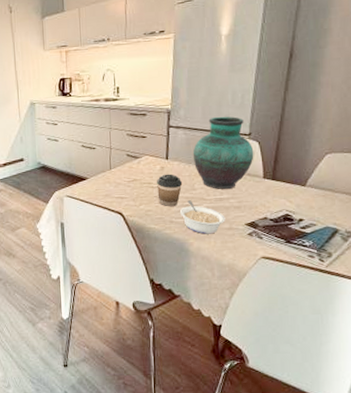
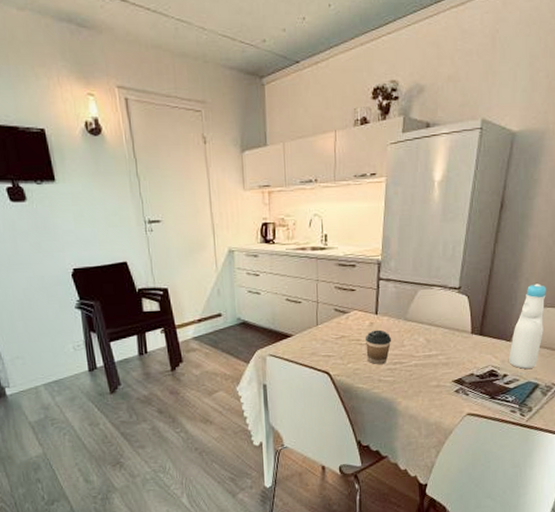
legume: present [179,200,226,234] -> none [388,357,434,393]
vase: present [192,116,254,189] -> none [402,268,463,346]
bottle: none [304,129,342,215] -> present [509,283,546,370]

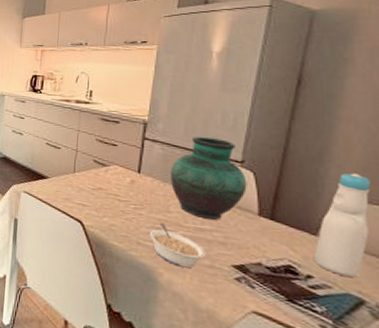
coffee cup: present [366,329,392,365] -> none [125,188,156,227]
legume: none [388,357,434,393] -> present [149,223,206,269]
vase: none [402,268,463,346] -> present [170,136,247,220]

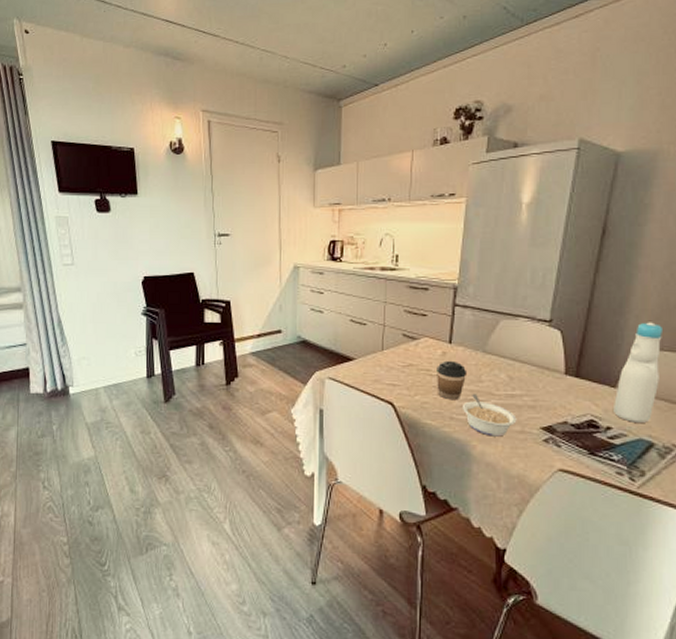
coffee cup: none [125,188,156,227] -> present [437,360,468,401]
vase: present [170,136,247,220] -> none [481,297,555,384]

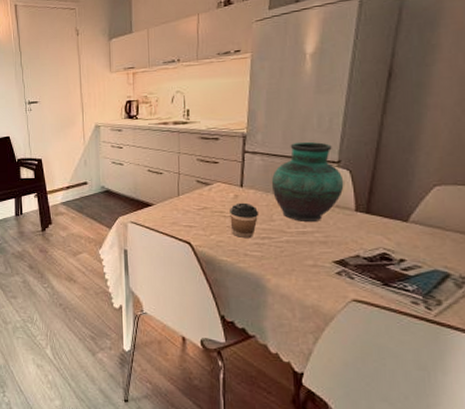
legume: present [462,394,517,437] -> none [255,232,309,271]
vase: none [481,297,555,384] -> present [271,141,344,221]
bottle: present [614,322,662,424] -> none [406,158,455,256]

